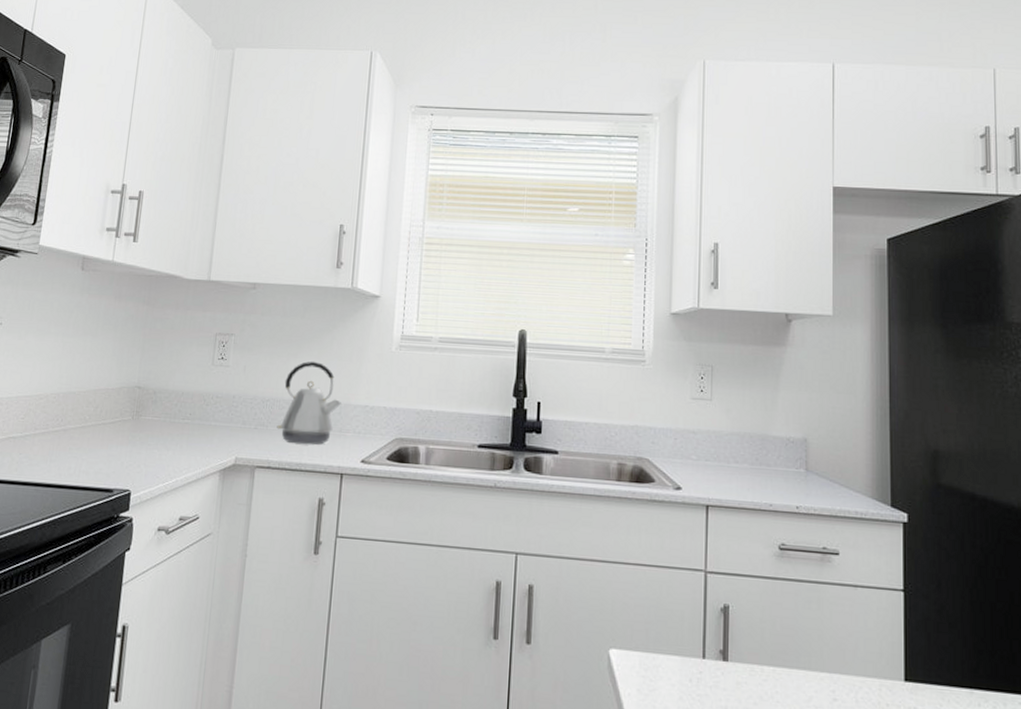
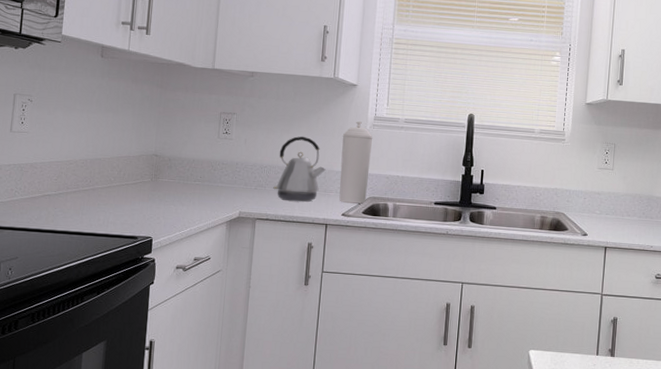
canister: none [357,341,400,447] -> present [339,121,373,204]

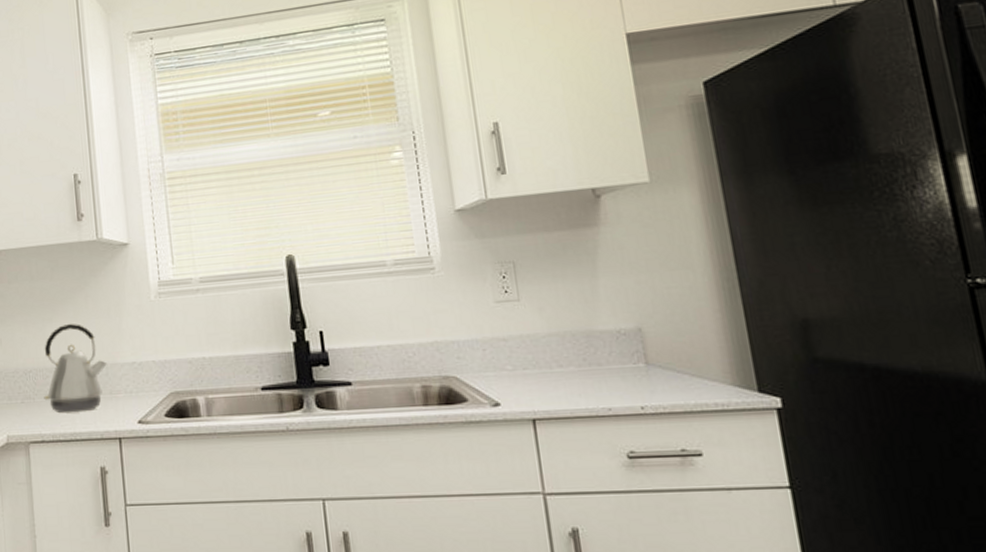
canister: present [339,121,373,204] -> none [120,291,167,406]

